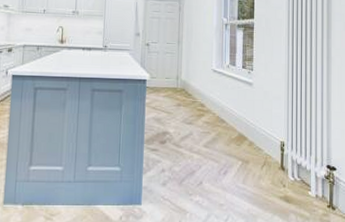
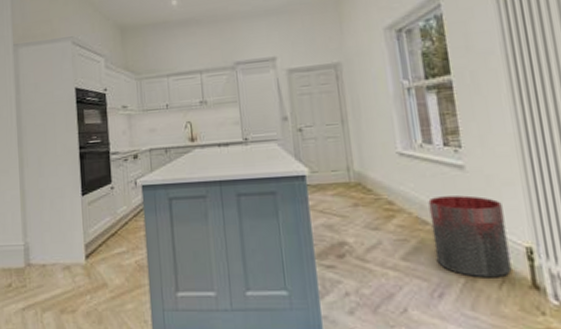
trash can: none [226,103,271,162] -> present [428,195,512,278]

